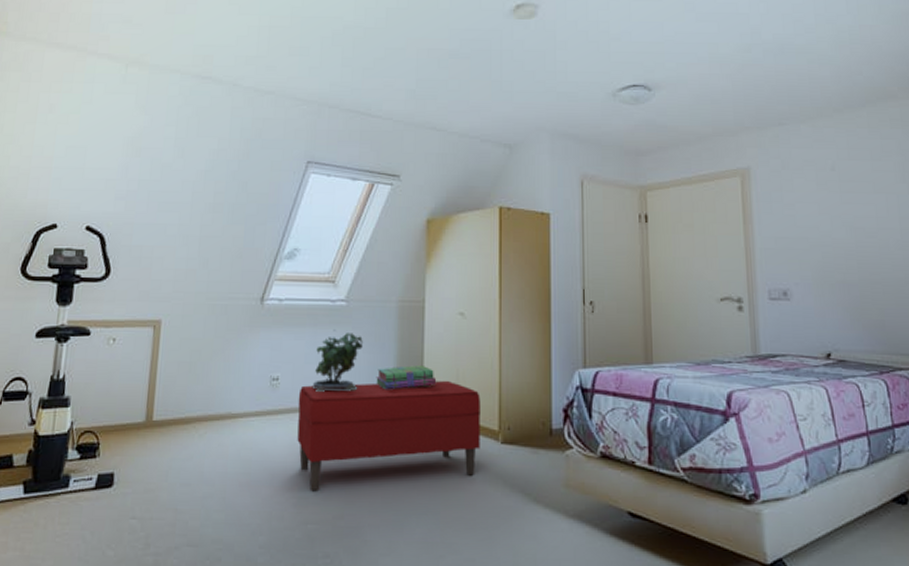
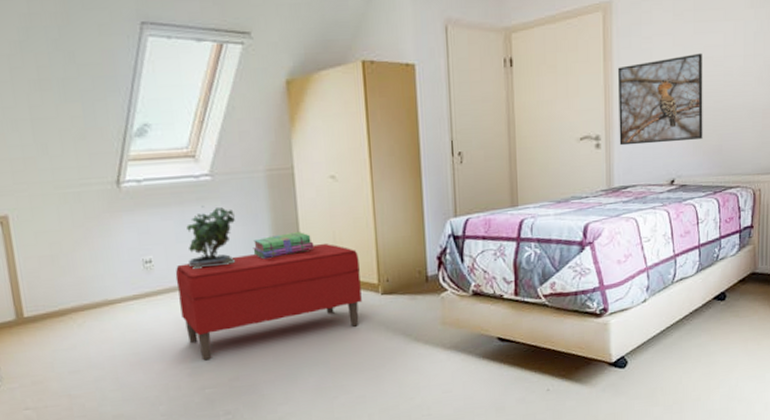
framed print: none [760,223,861,312] -> present [618,52,703,146]

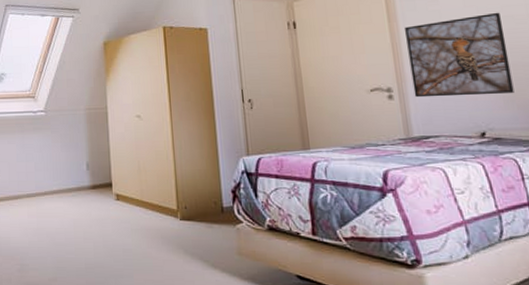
bench: present [175,243,362,360] -> none [14,170,163,259]
potted plant: present [186,206,236,270] -> none [24,134,61,184]
stack of books: present [253,232,315,260] -> none [73,160,122,180]

